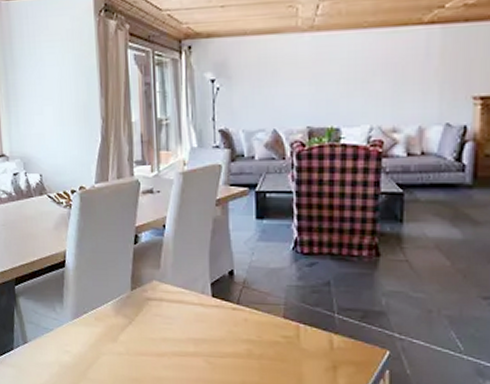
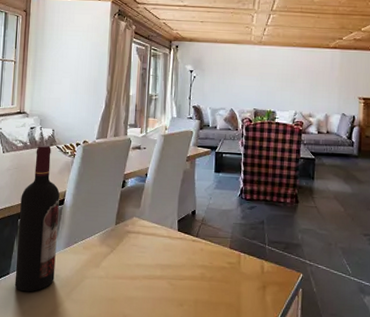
wine bottle: none [14,195,66,370] -> present [14,145,60,292]

